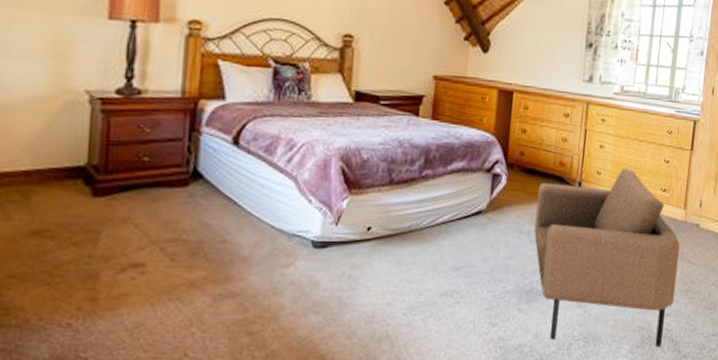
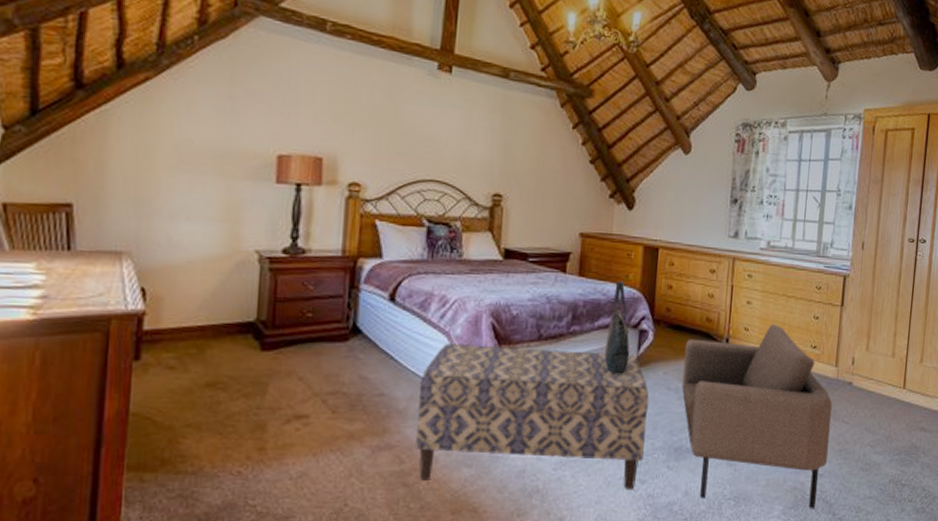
bench: none [260,188,502,332] -> present [415,344,650,489]
tote bag: none [457,124,483,219] -> present [604,280,630,375]

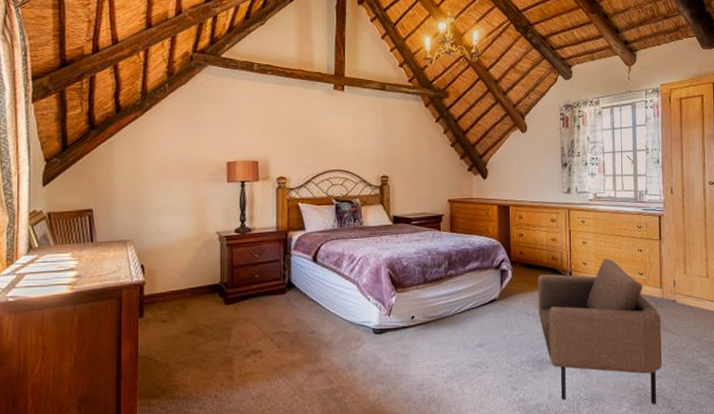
bench: present [415,344,650,489] -> none [339,289,514,396]
tote bag: present [604,280,630,375] -> none [476,233,495,306]

